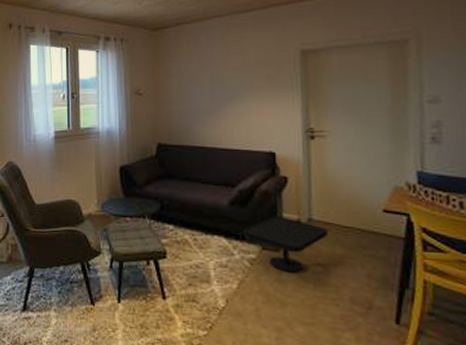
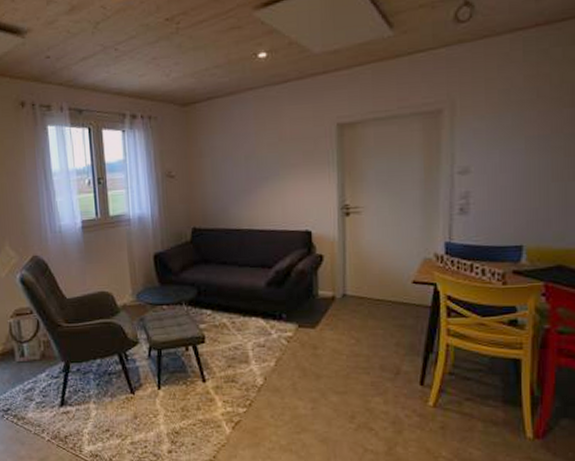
side table: present [243,216,329,273] -> none [280,294,362,347]

